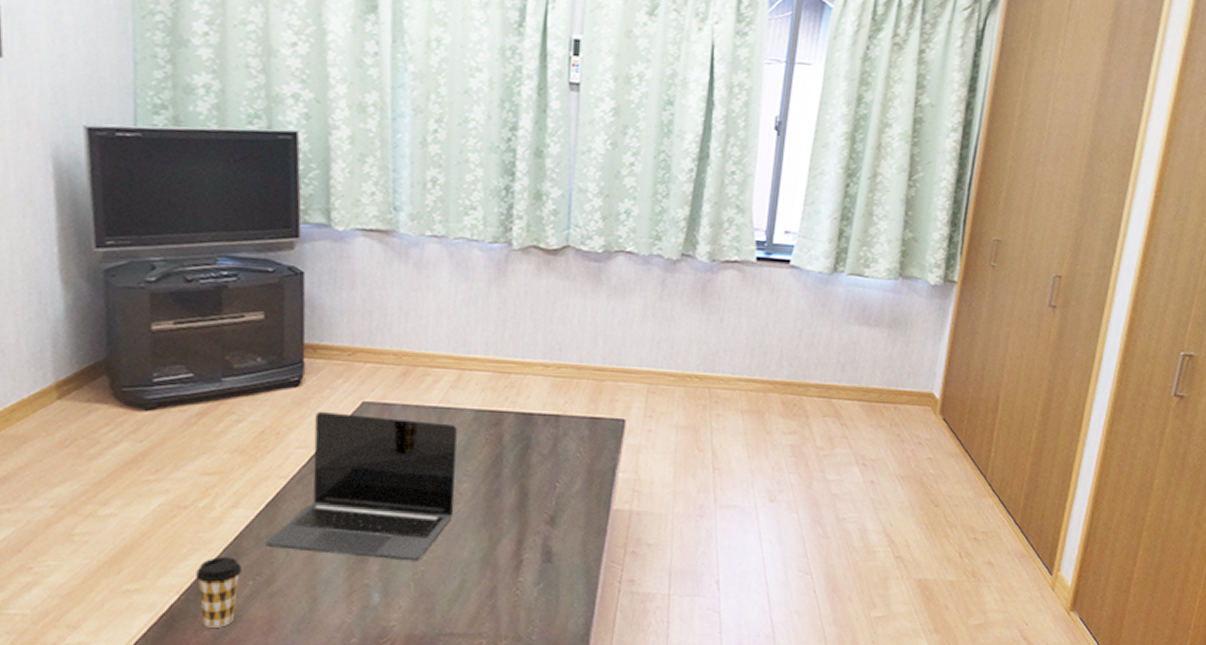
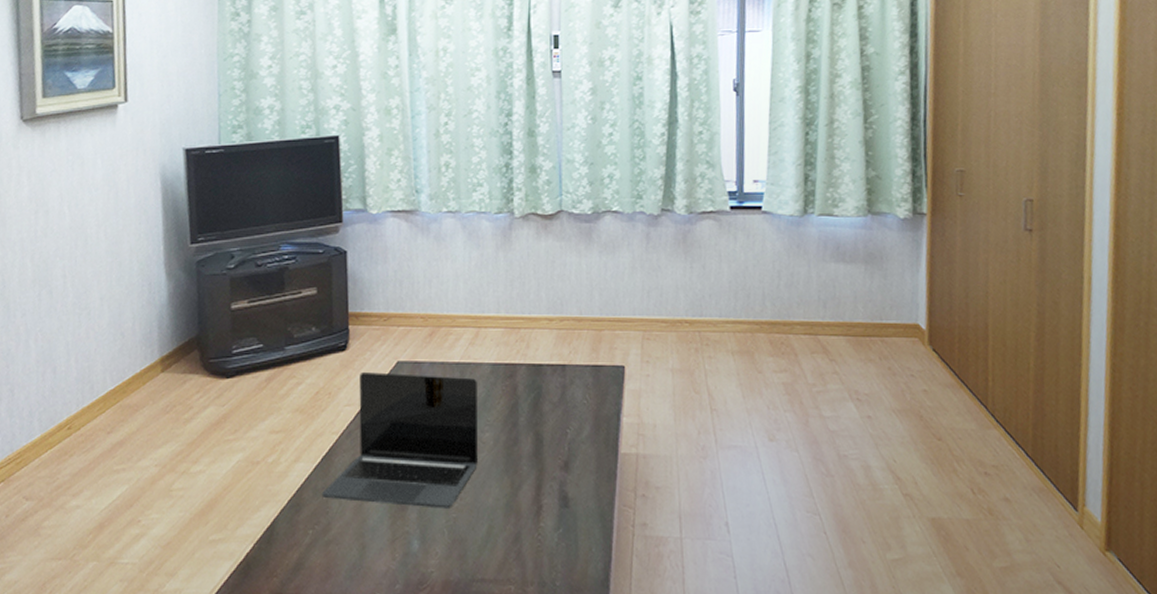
coffee cup: present [196,557,242,628] -> none [266,508,304,575]

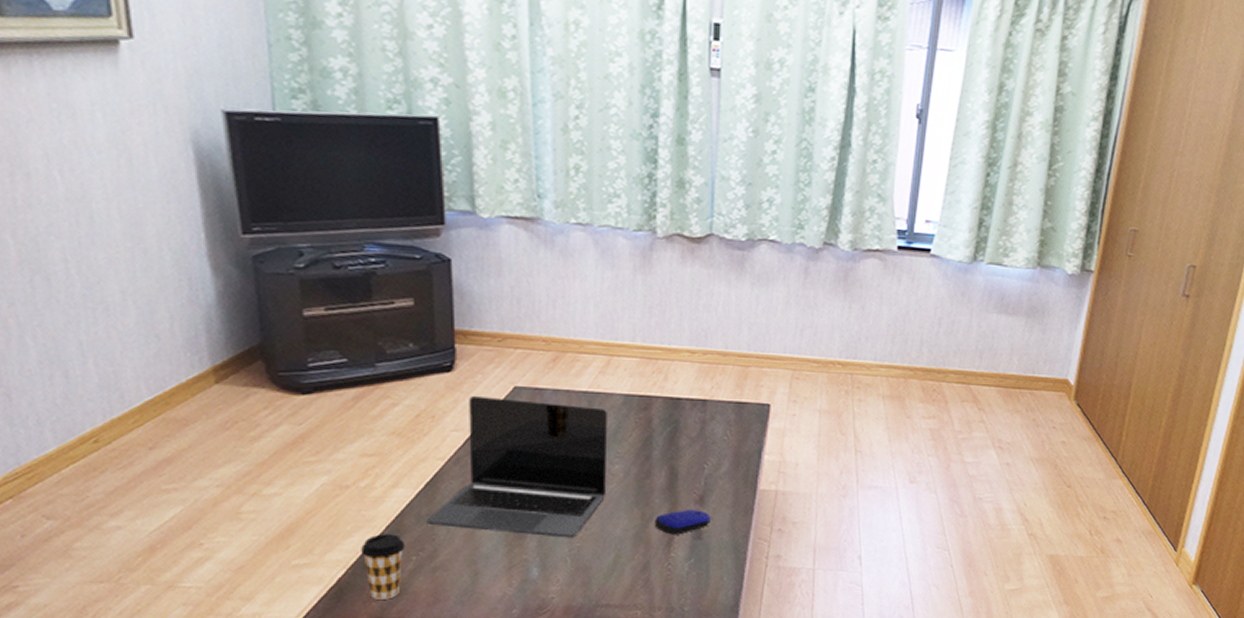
coffee cup: none [266,508,304,575] -> present [361,534,406,599]
computer mouse: none [523,477,576,503] -> present [654,510,711,535]

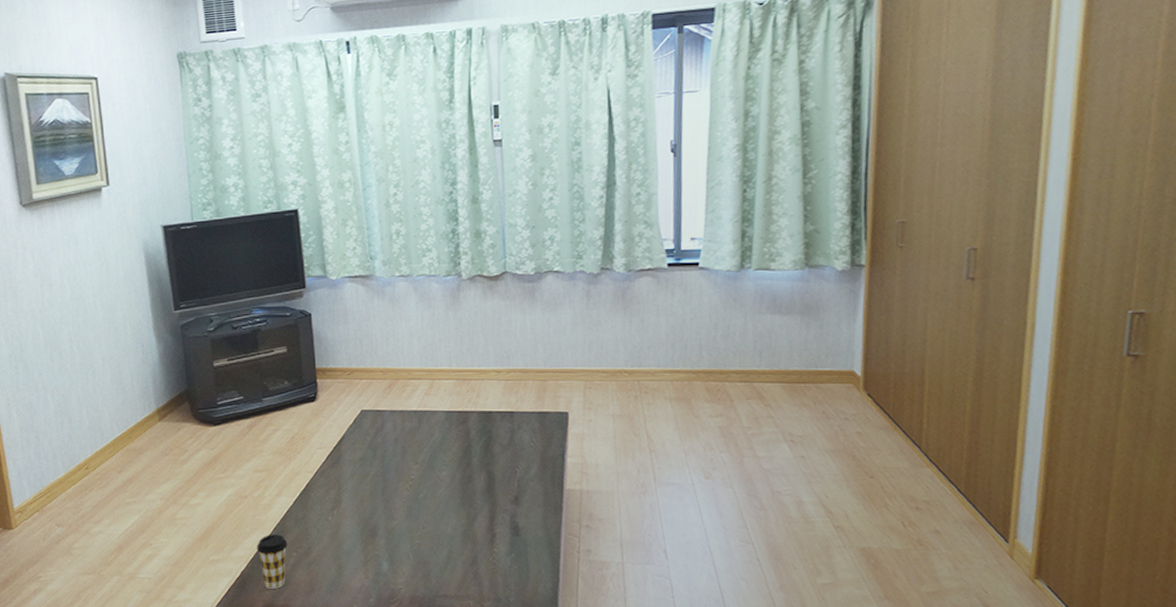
laptop: present [427,395,607,538] -> none [302,419,438,536]
computer mouse: present [654,510,711,535] -> none [478,509,526,532]

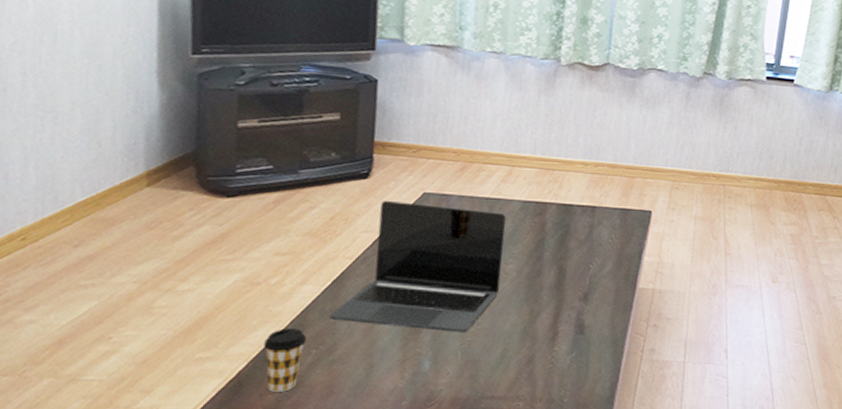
laptop: none [302,419,438,536] -> present [329,200,506,332]

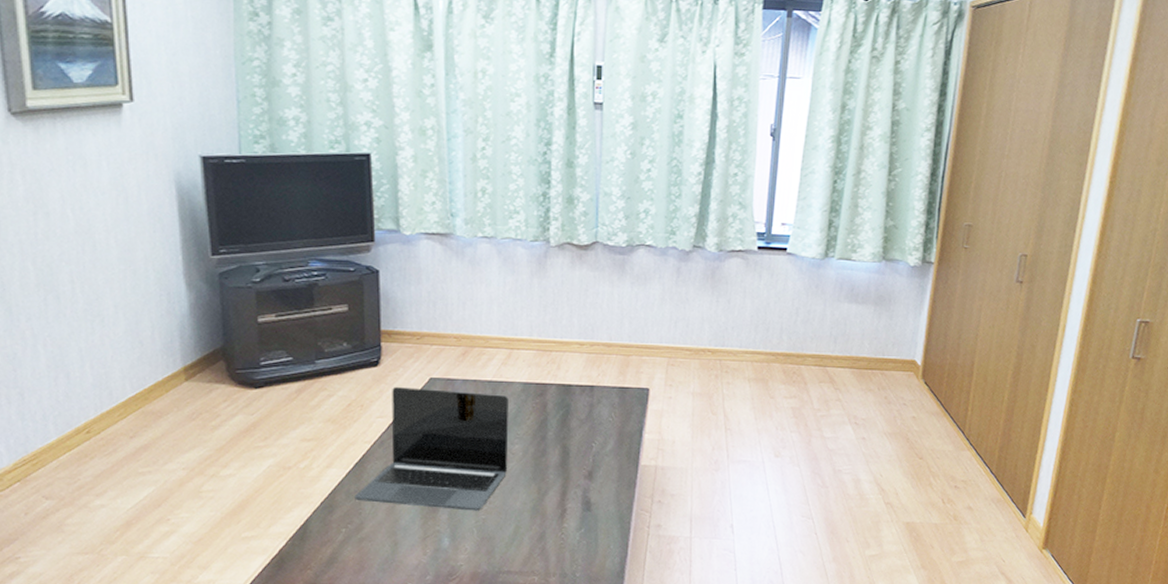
coffee cup: present [264,328,307,392] -> none [300,509,337,567]

